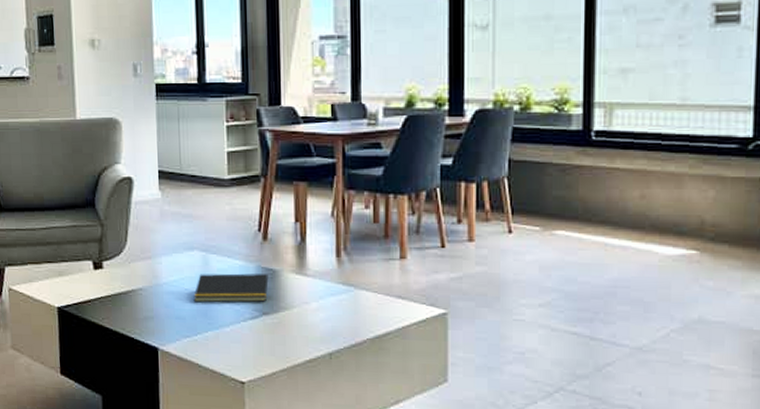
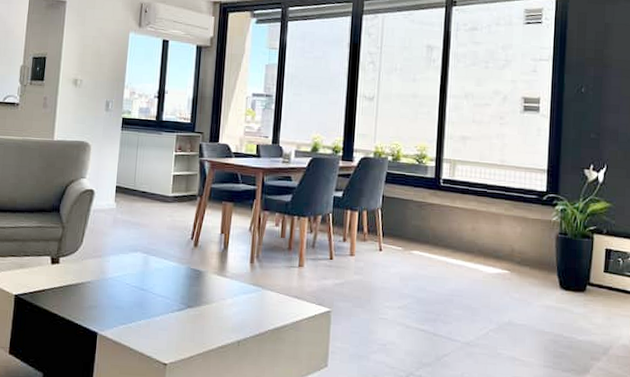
notepad: present [193,273,269,303] -> none [132,271,196,297]

